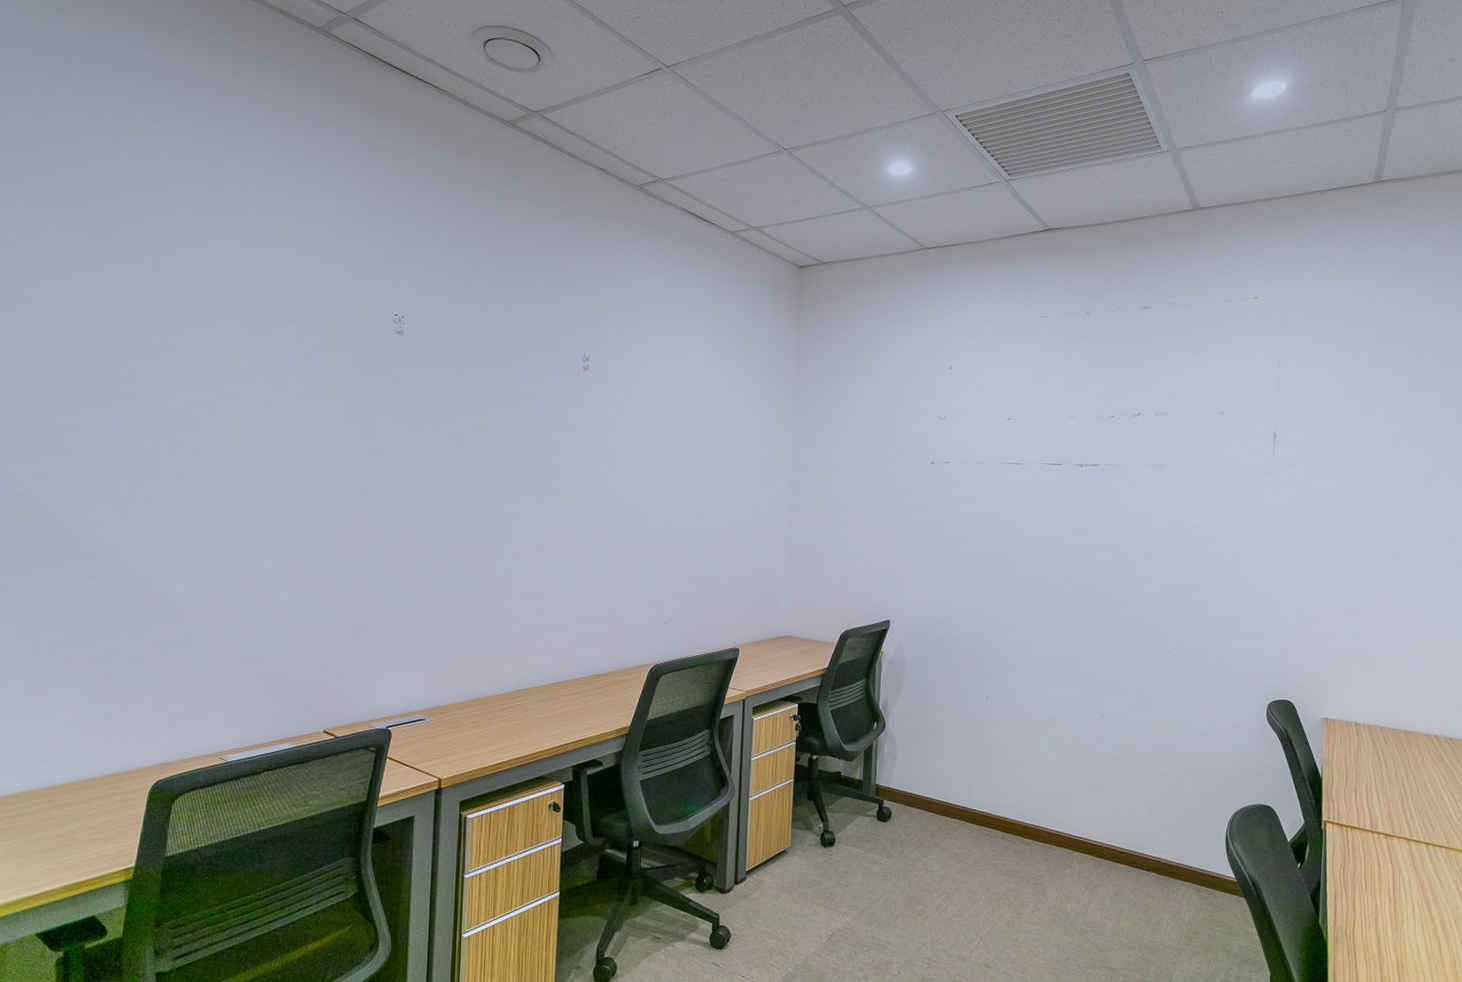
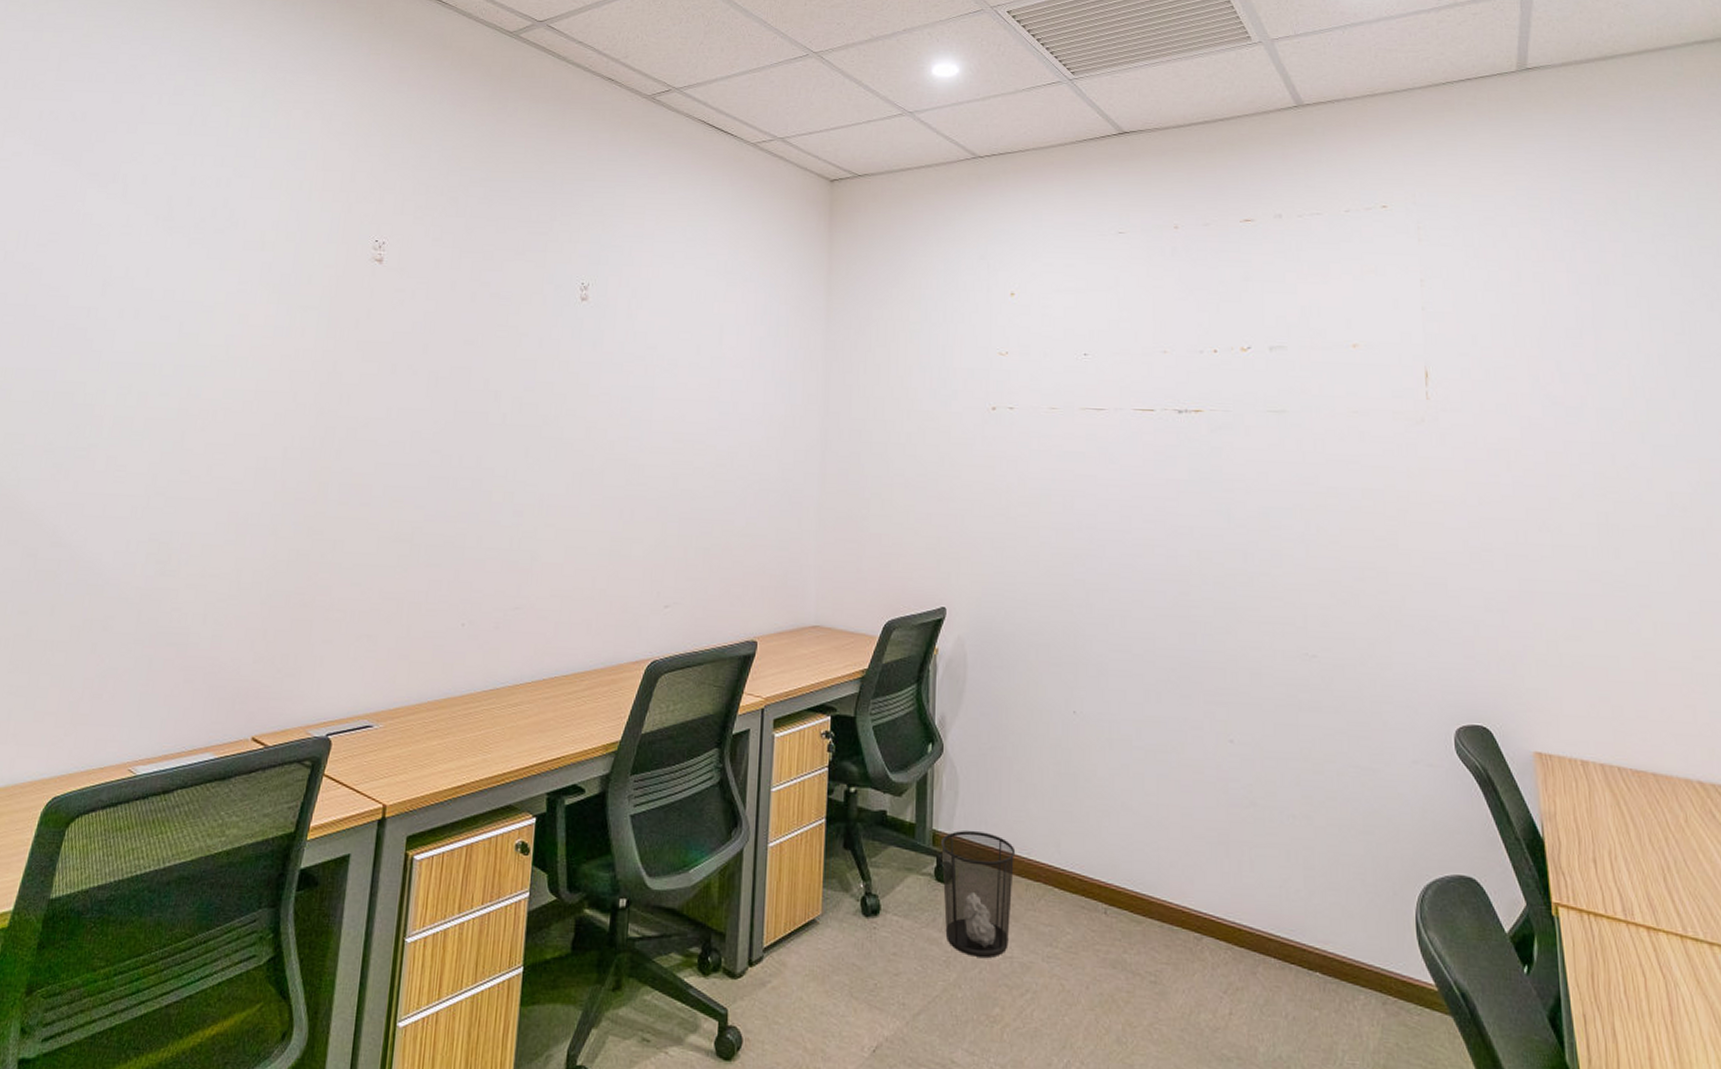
waste bin: none [882,784,938,872] -> present [941,830,1016,958]

